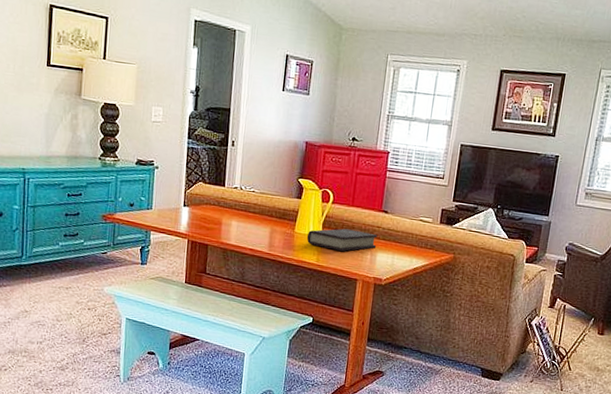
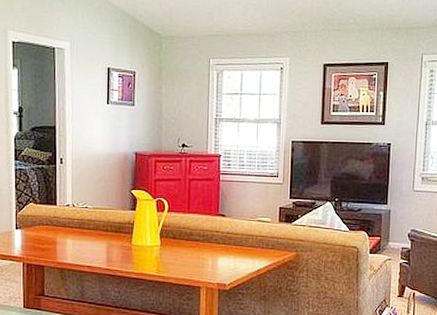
book: present [306,228,378,251] -> none [145,236,217,259]

